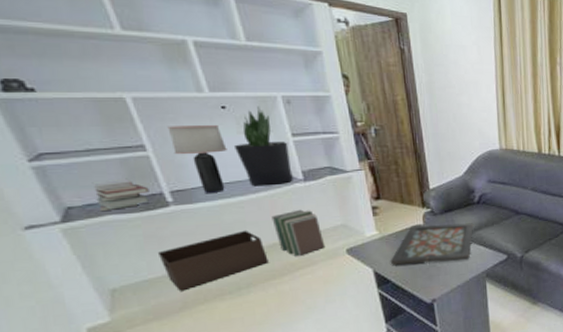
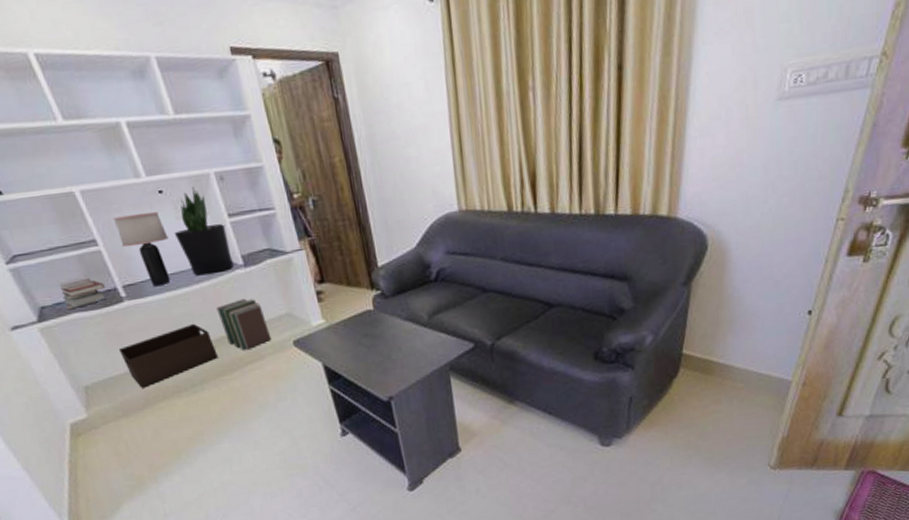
decorative tray: present [390,223,474,265] -> none [339,305,432,358]

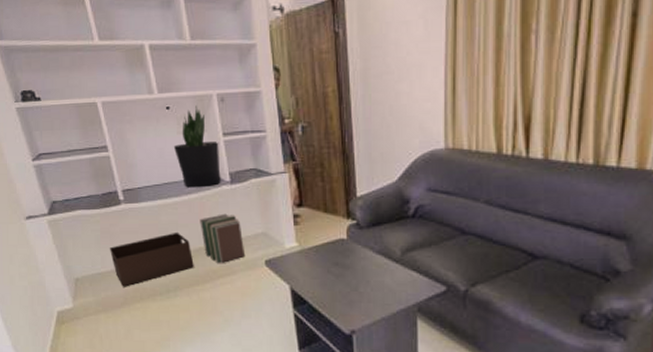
books: present [57,275,106,310] -> none [70,176,108,207]
table lamp: present [113,211,171,287] -> none [124,125,168,194]

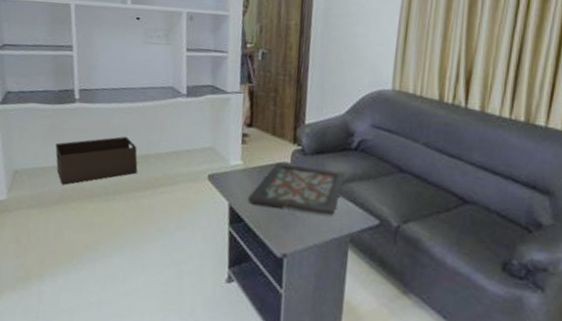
planter: present [173,105,221,188] -> none [137,20,182,97]
books: present [200,213,246,263] -> none [150,124,190,172]
decorative tray: none [308,240,406,288] -> present [247,162,346,217]

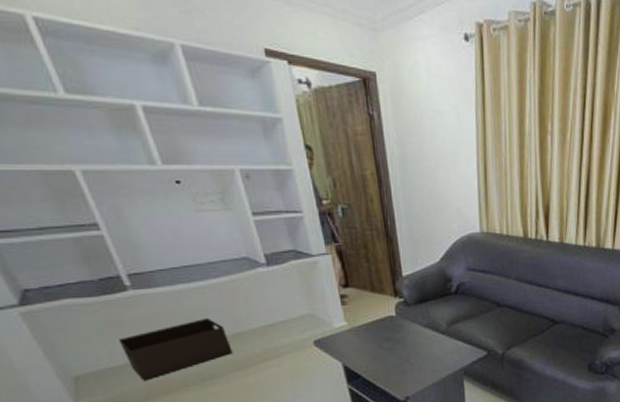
decorative tray: present [247,162,346,217] -> none [360,315,451,360]

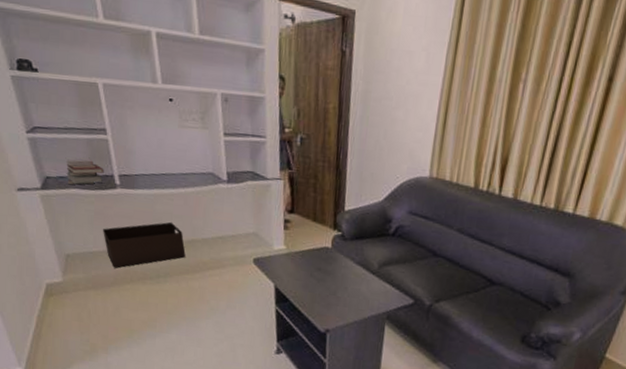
books: none [47,259,106,295] -> present [65,157,104,185]

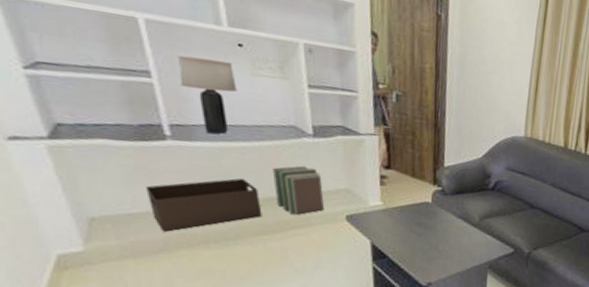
books: present [65,157,104,185] -> none [87,101,148,135]
table lamp: none [125,113,168,183] -> present [177,55,237,135]
books: none [194,210,236,257] -> present [272,165,325,215]

